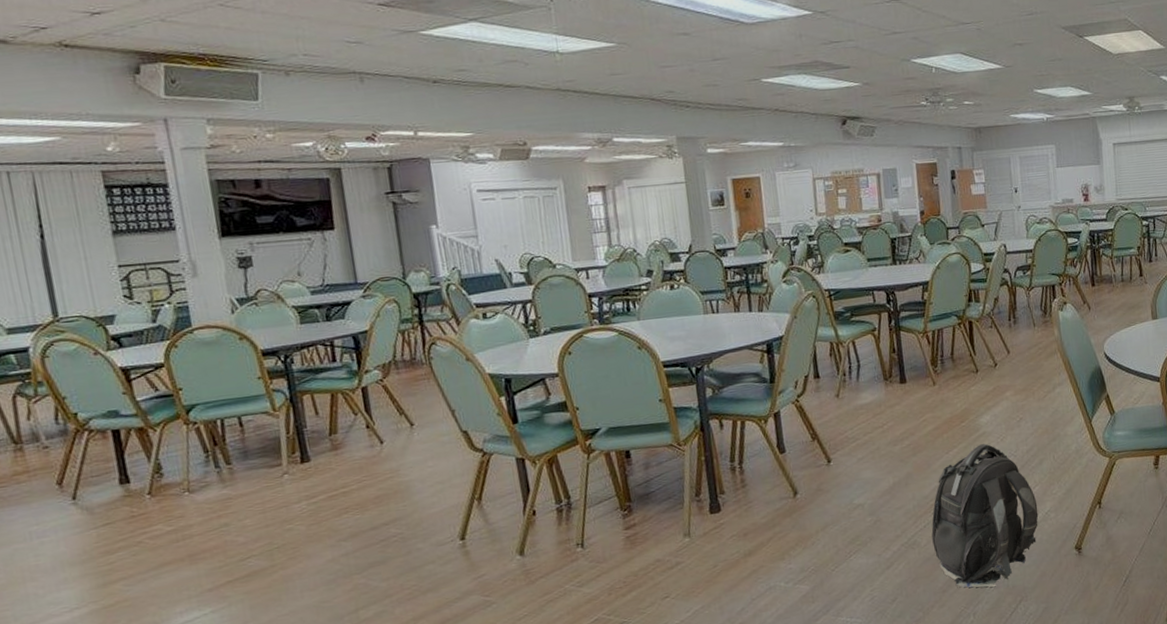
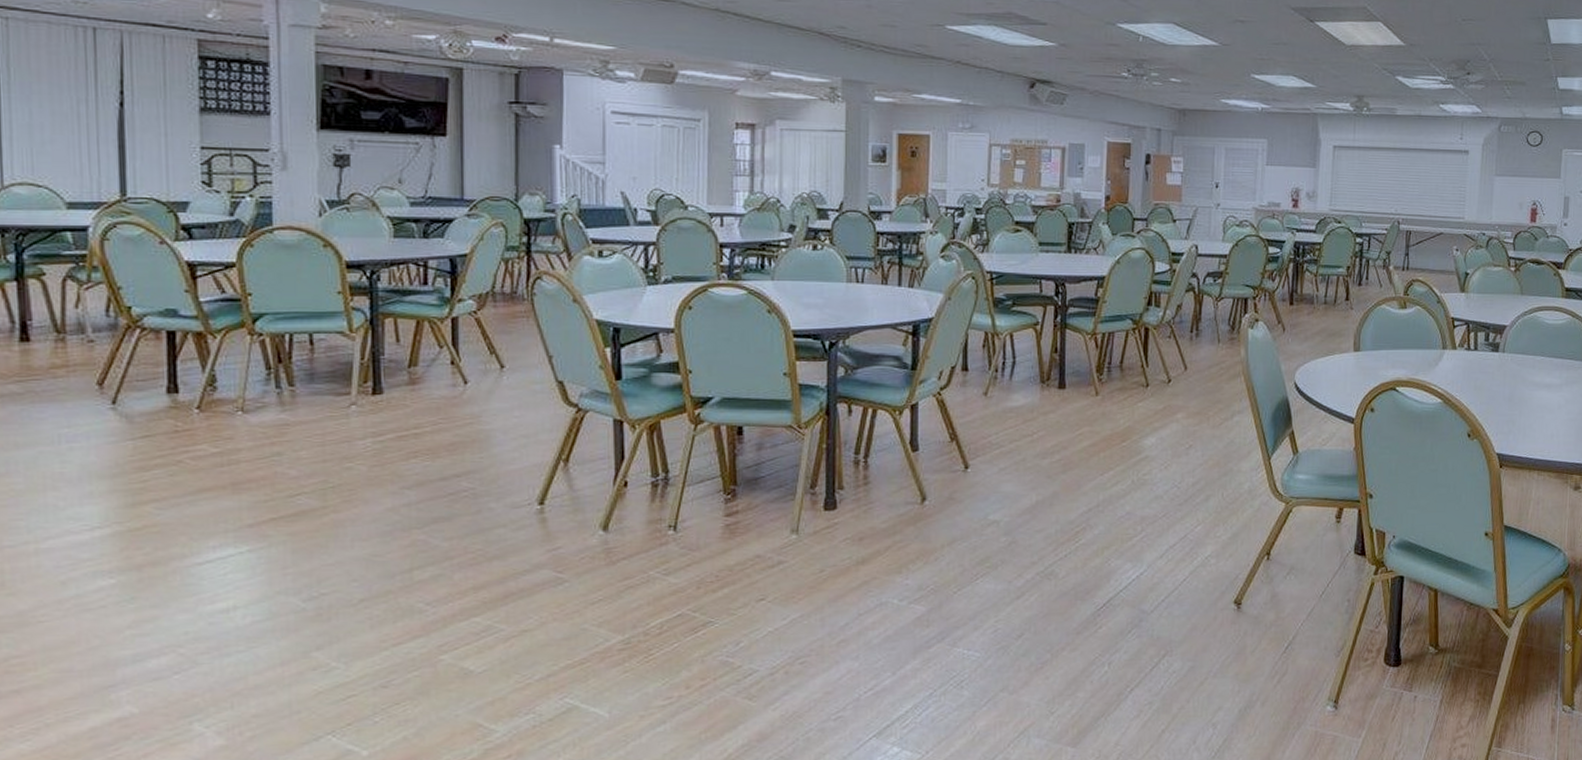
backpack: present [931,443,1039,588] -> none [1072,469,1197,636]

